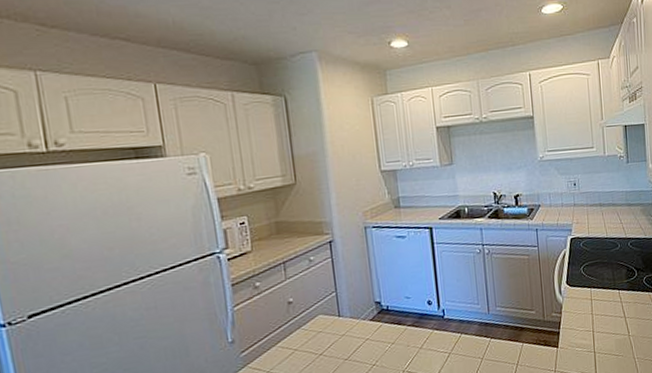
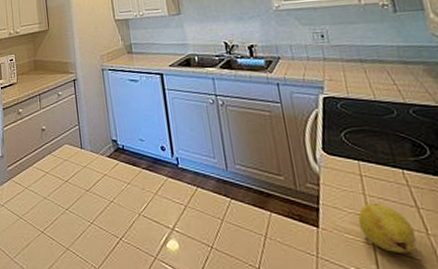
fruit: none [586,319,622,355] -> present [358,202,416,253]

